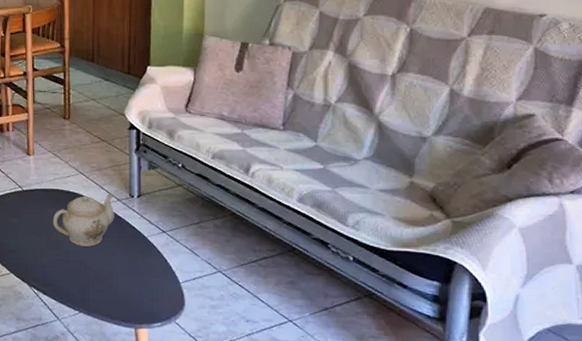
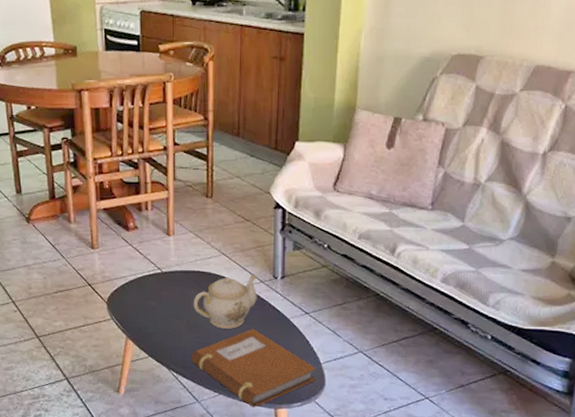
notebook: none [51,246,176,327] -> present [191,328,317,408]

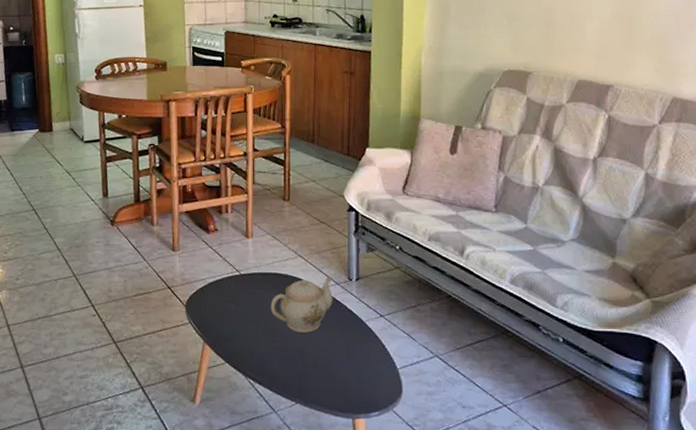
notebook: present [191,328,317,408] -> none [268,332,393,418]

